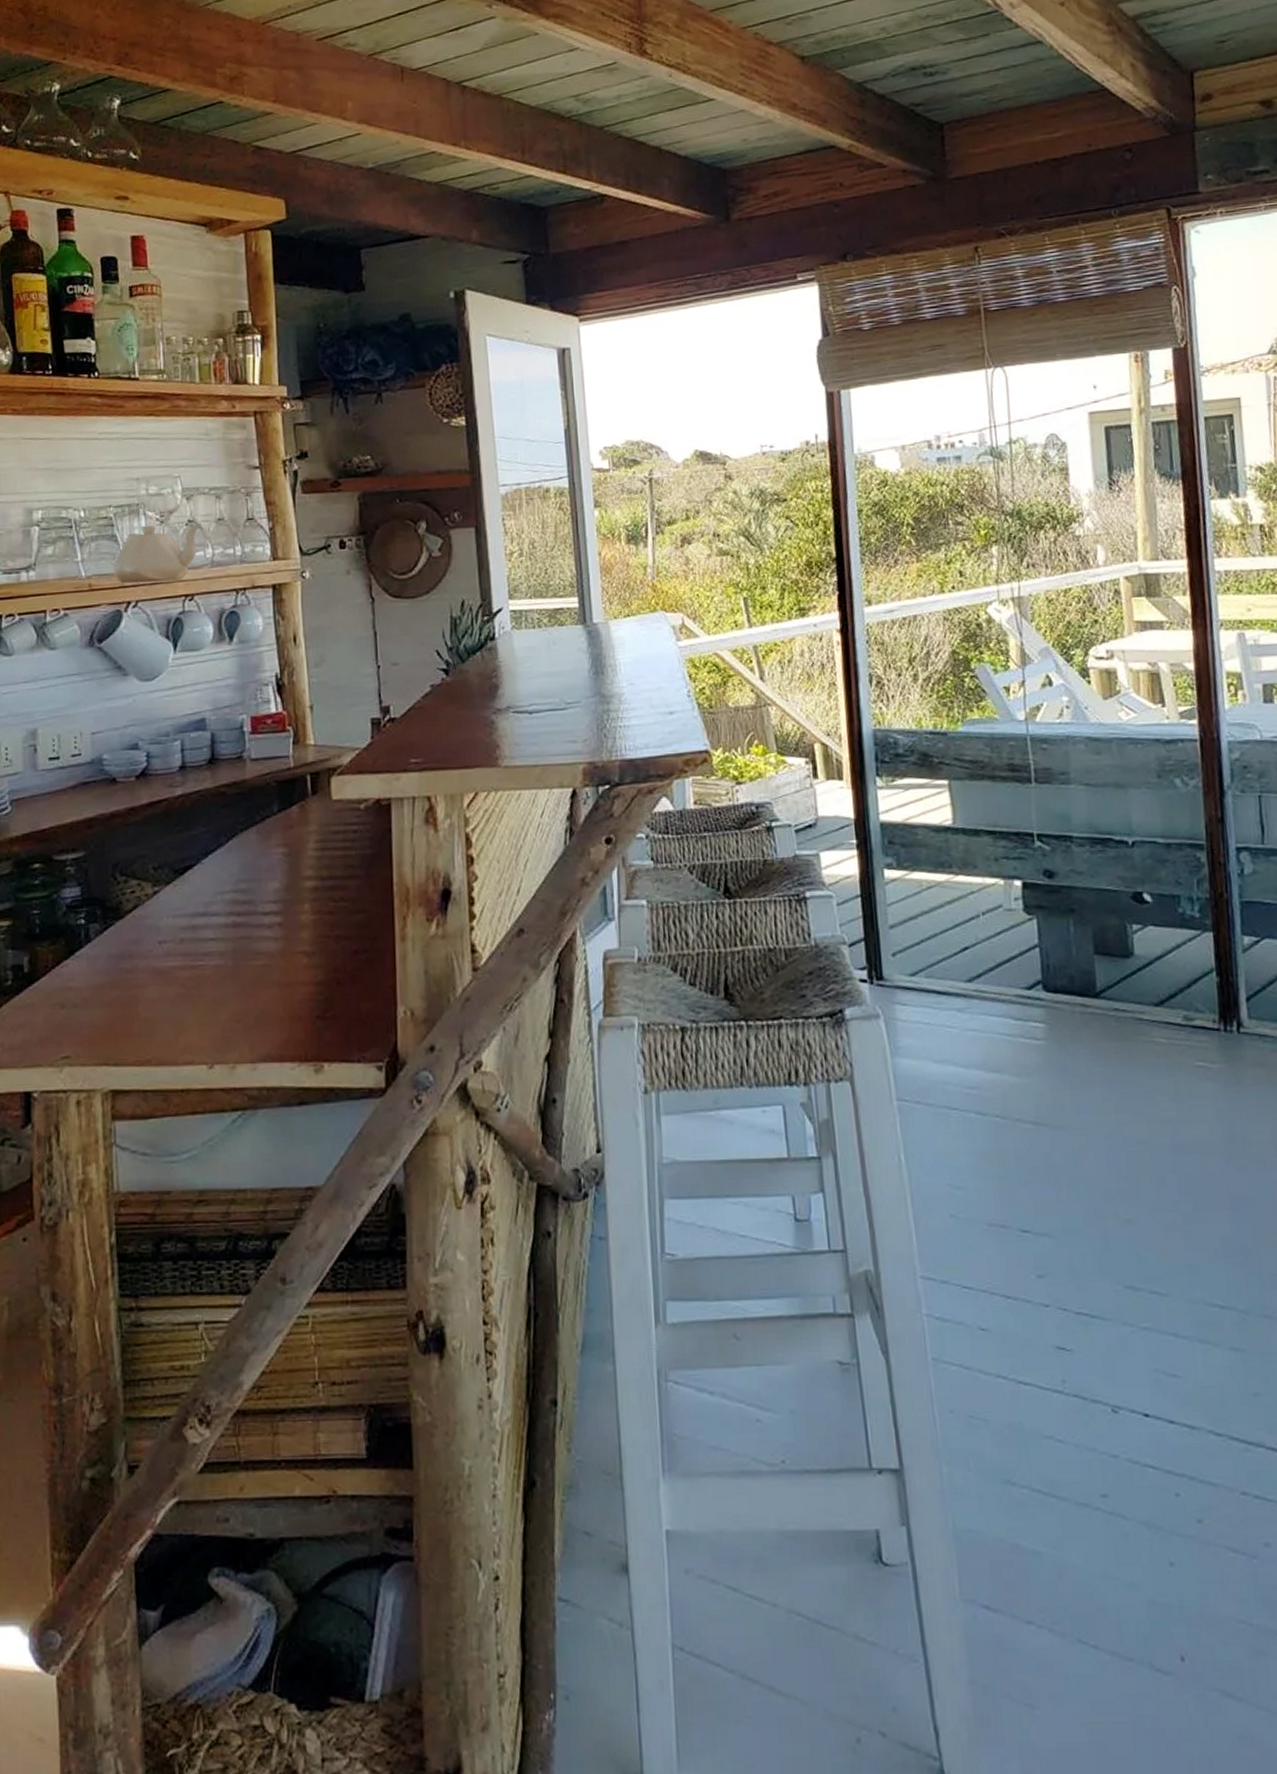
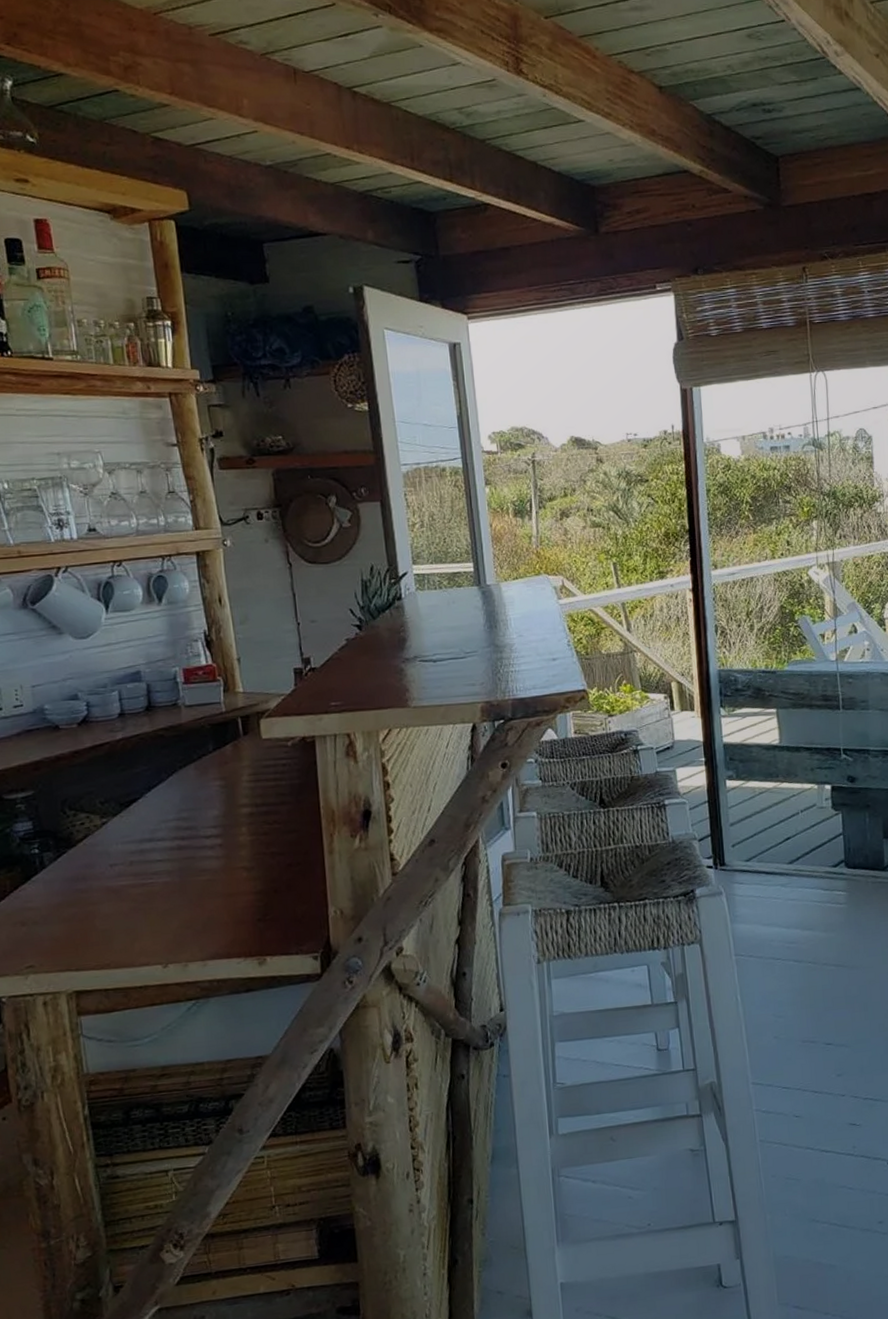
teapot: present [111,522,201,584] -> none [38,495,125,551]

